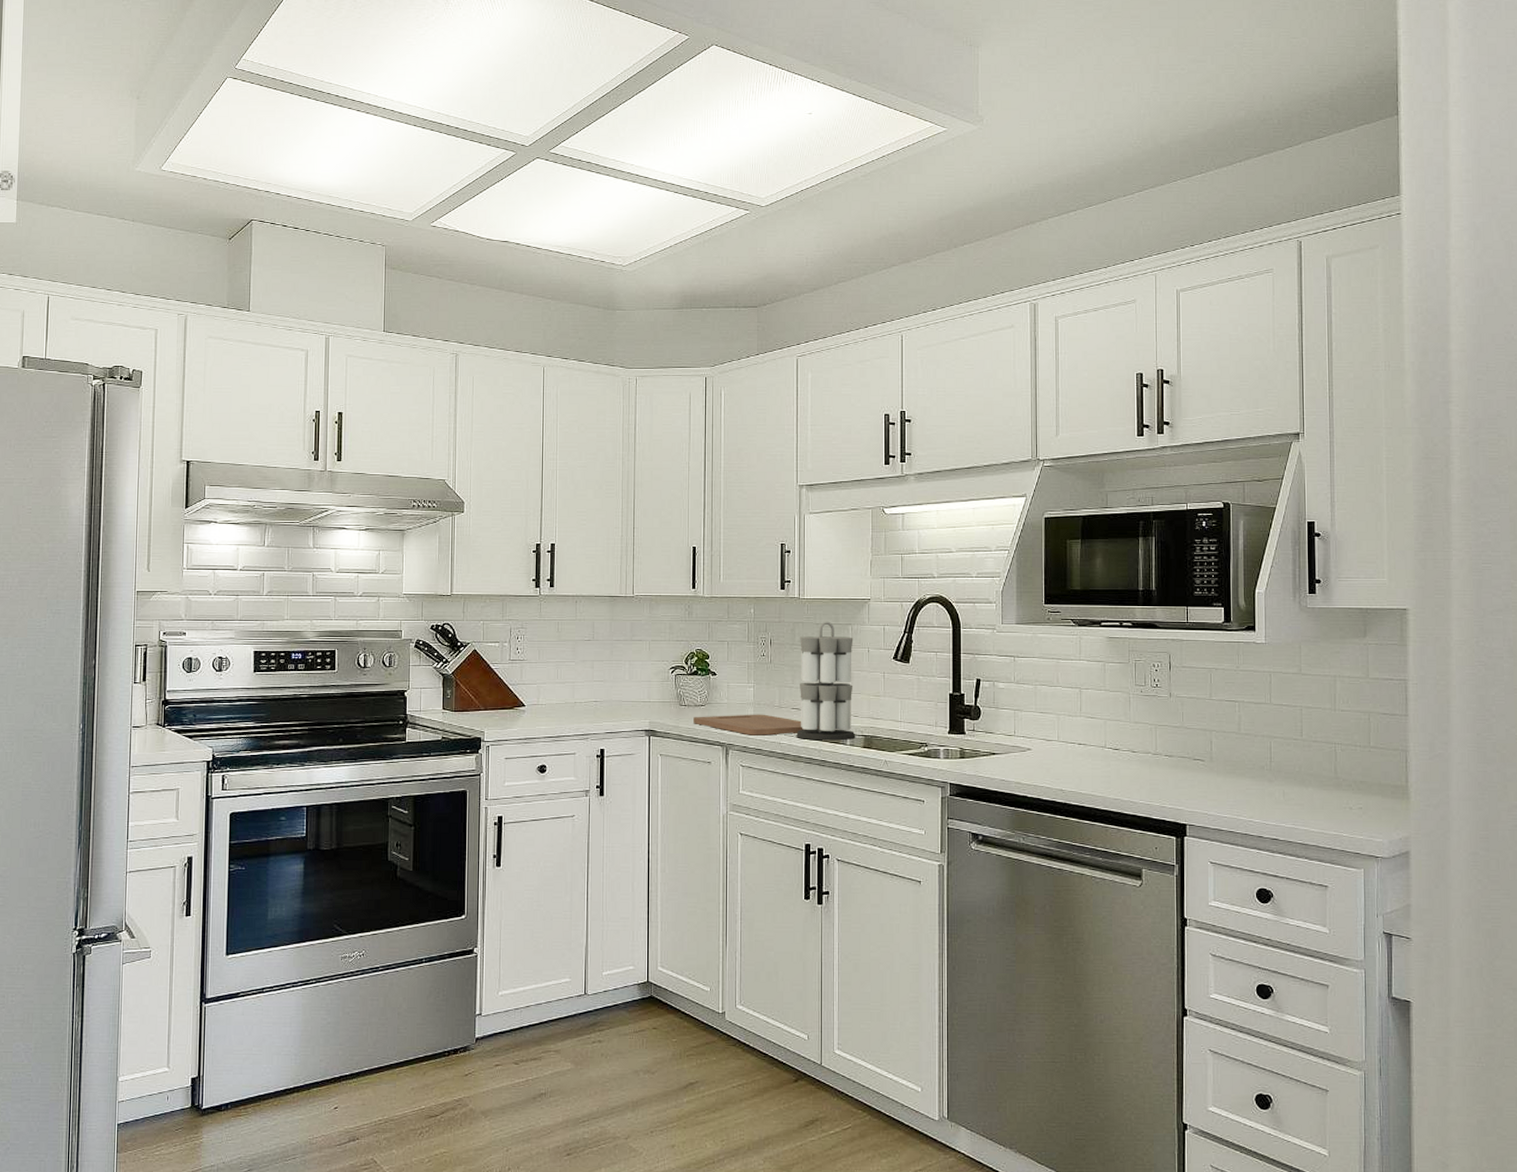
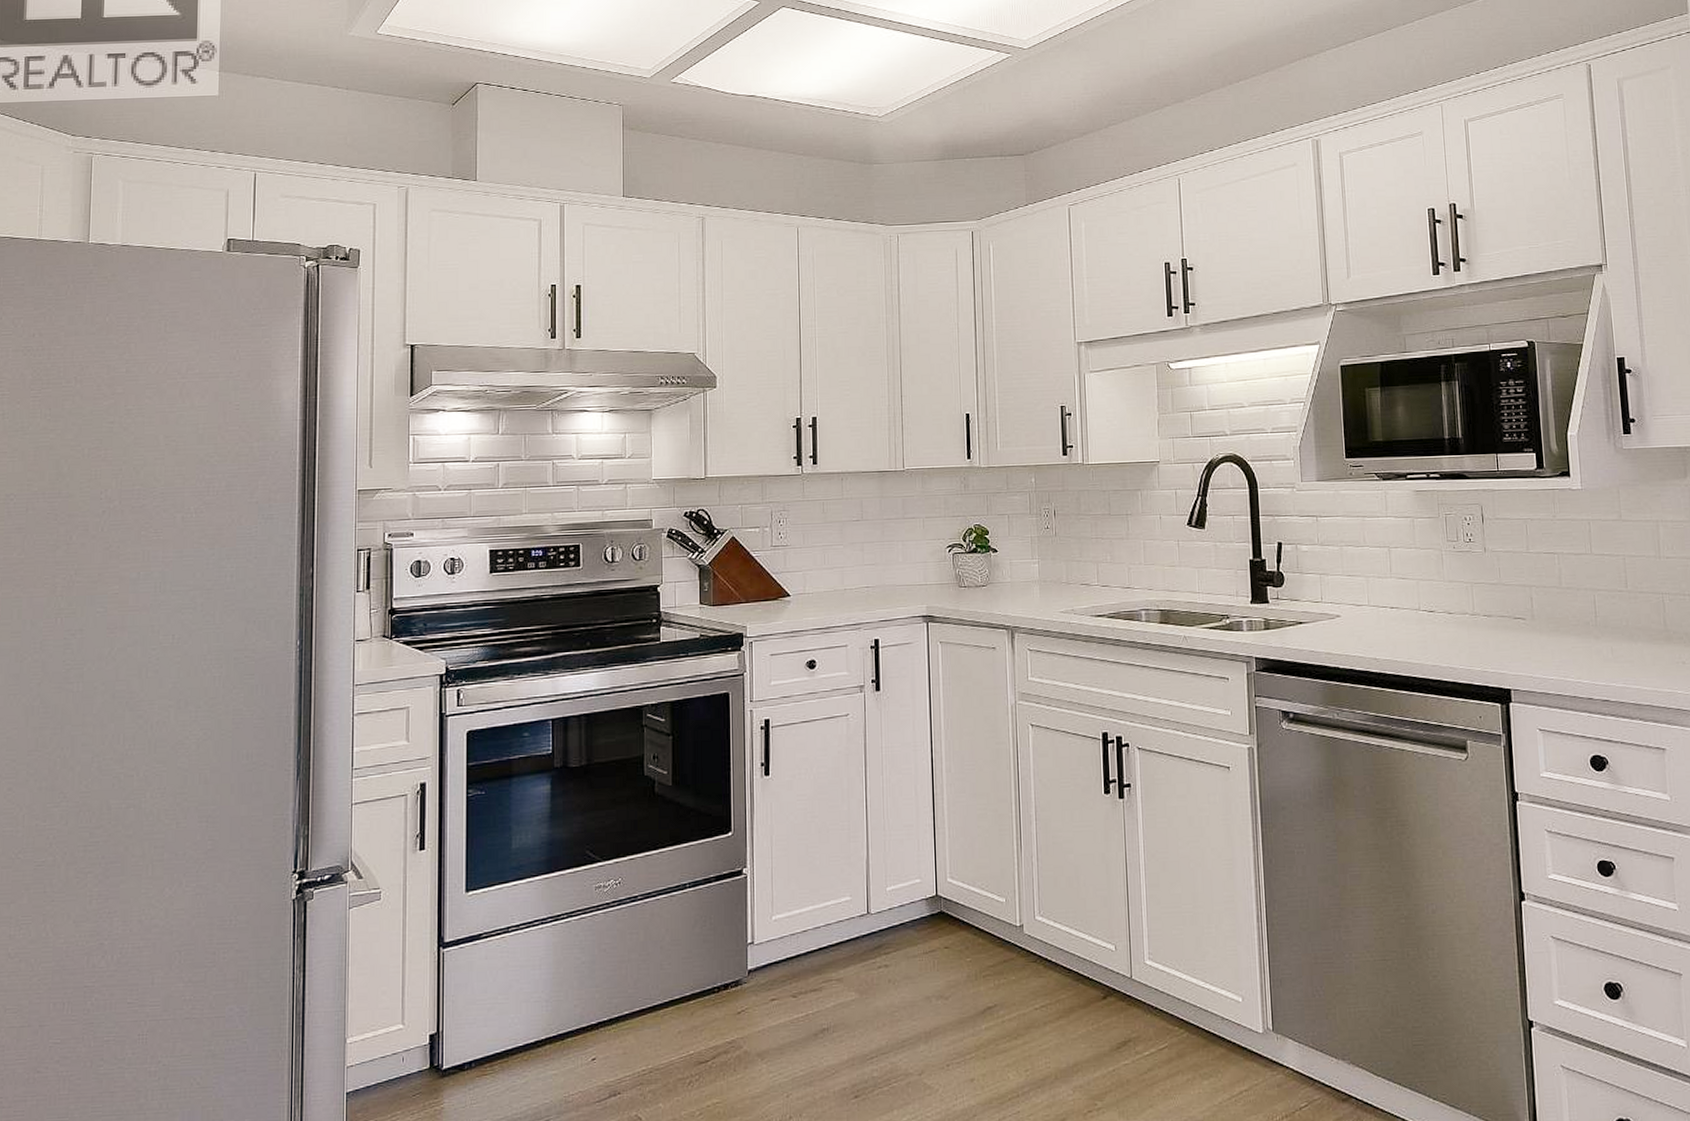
cutting board: present [693,714,819,736] -> none [975,592,1111,616]
spice rack: present [796,621,856,741] -> none [1086,487,1152,618]

